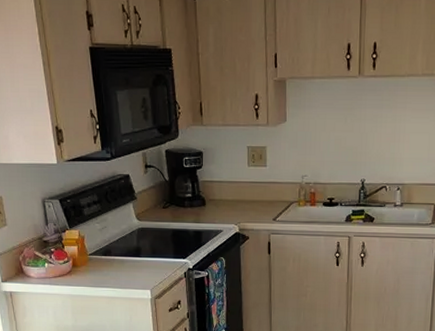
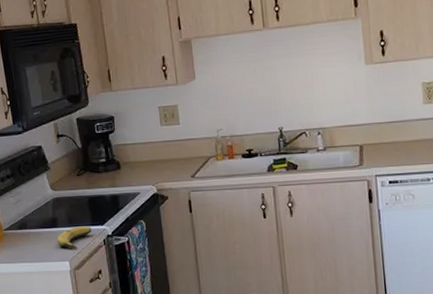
banana: none [140,258,174,279] -> present [57,226,92,249]

